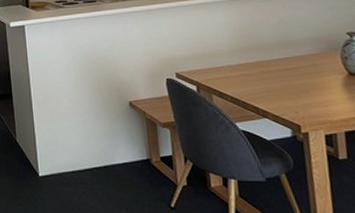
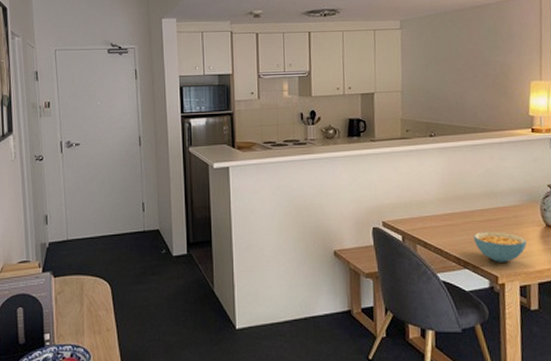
cereal bowl: none [270,80,329,111] -> present [473,231,527,262]

